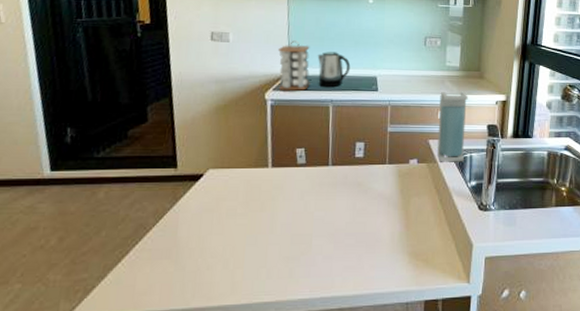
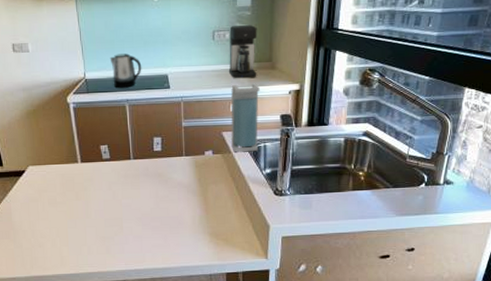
spice rack: present [277,40,310,91] -> none [73,45,106,93]
coffee maker: none [438,34,468,87] -> present [228,25,257,79]

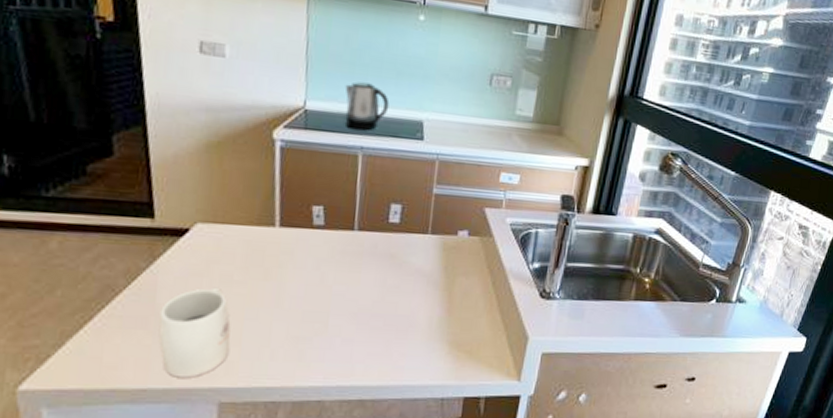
mug: none [16,207,62,269] -> present [158,287,231,378]
coffee maker: present [228,25,257,79] -> none [503,72,547,144]
soap dispenser: present [231,83,260,153] -> none [494,147,541,239]

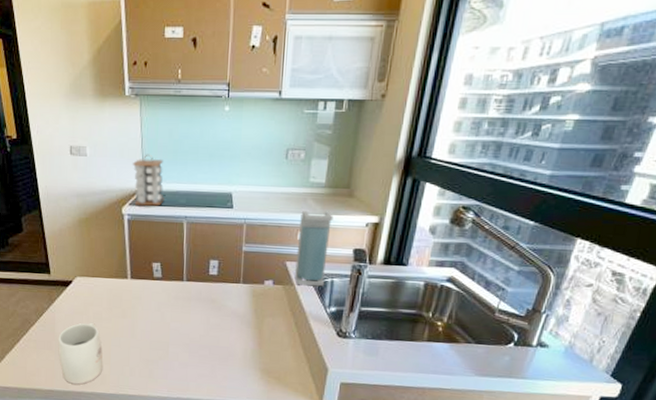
spice rack: none [291,62,336,132] -> present [132,154,164,206]
kettle: present [345,82,390,131] -> none [171,166,205,204]
soap dispenser: none [494,147,541,239] -> present [295,210,333,287]

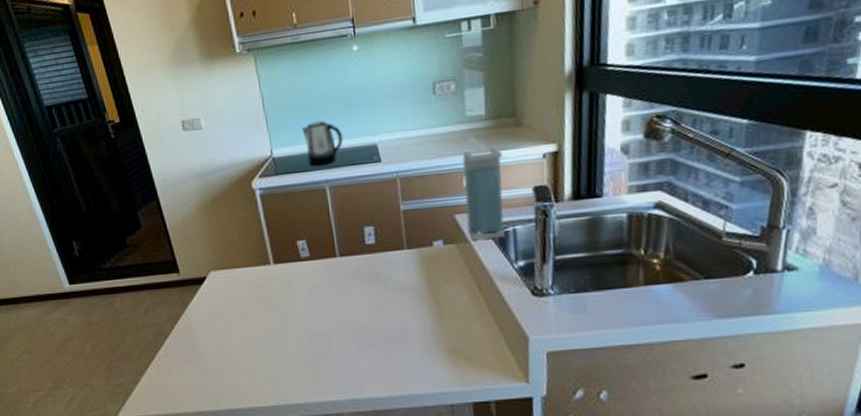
mug: present [58,322,103,385] -> none [199,322,257,401]
spice rack: present [132,154,164,206] -> none [255,114,299,176]
kettle: none [171,166,205,204] -> present [301,121,344,166]

